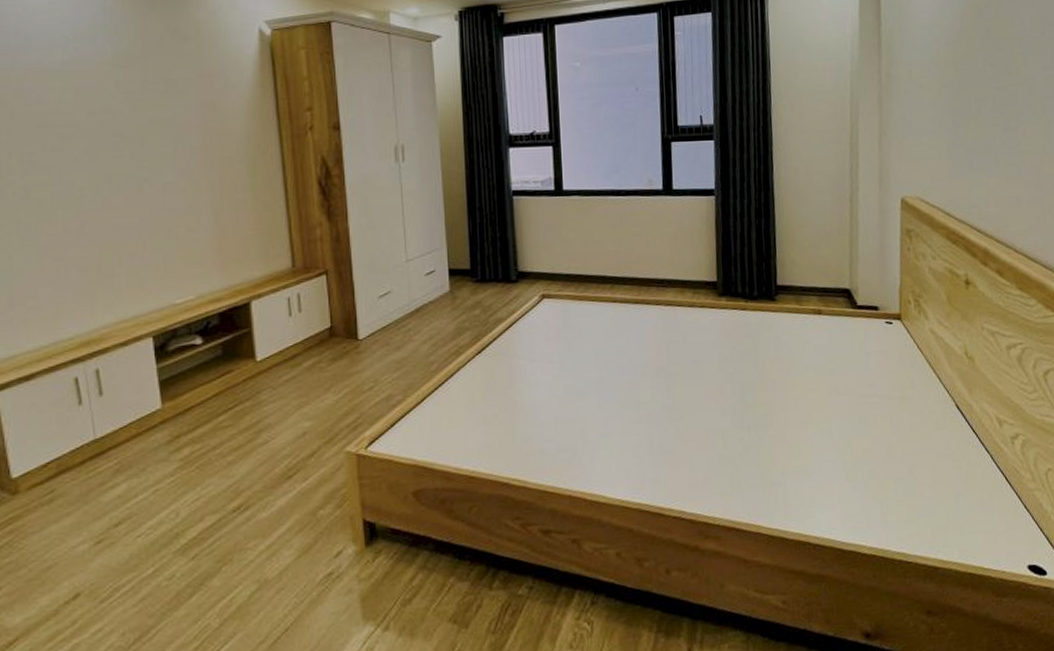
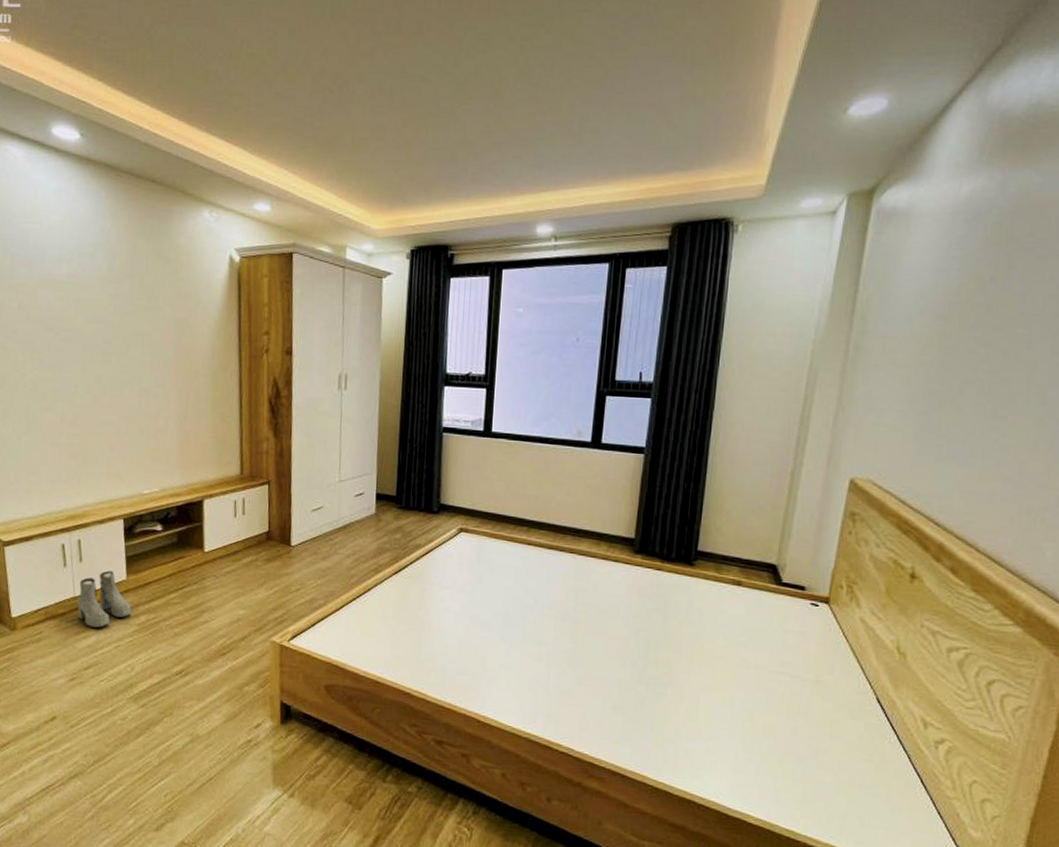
boots: none [99,400,170,473] -> present [77,570,131,628]

